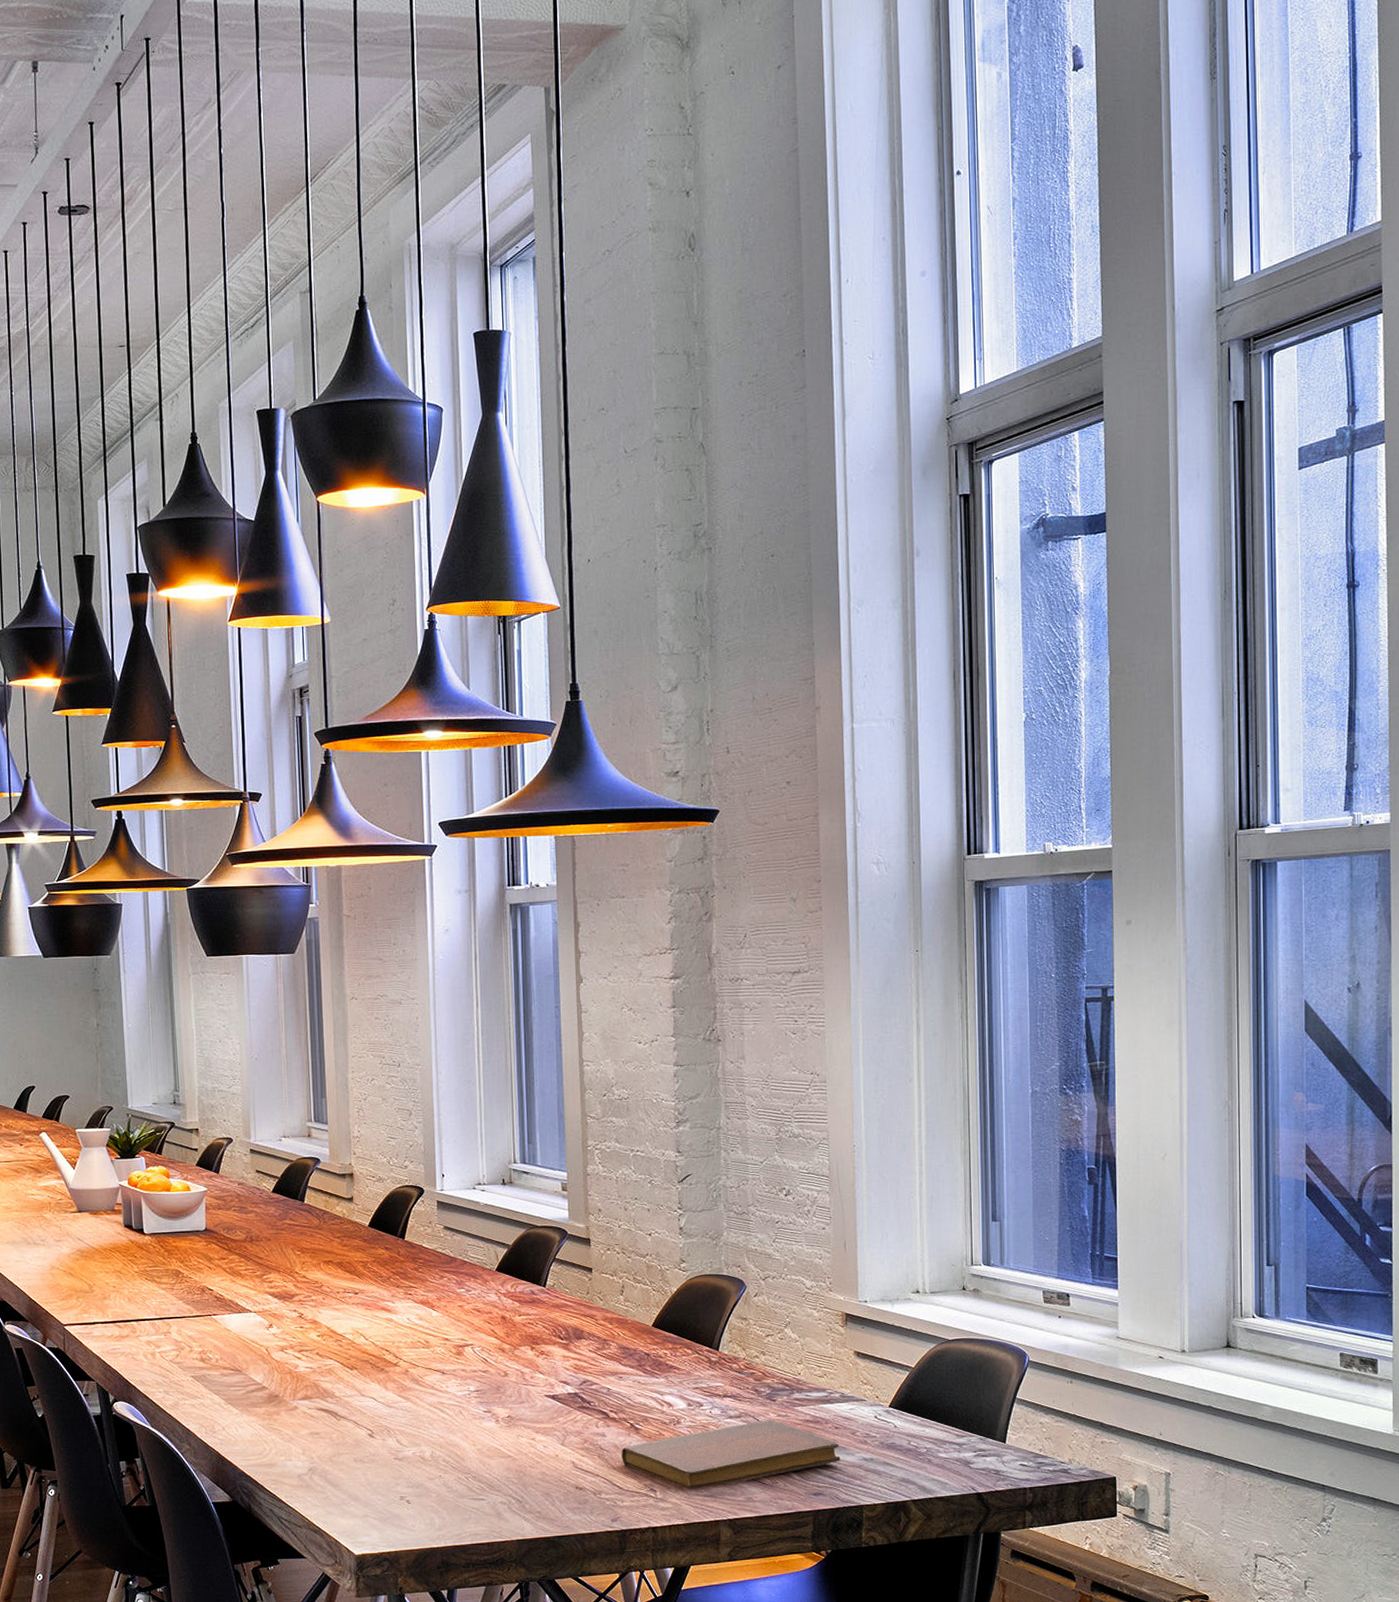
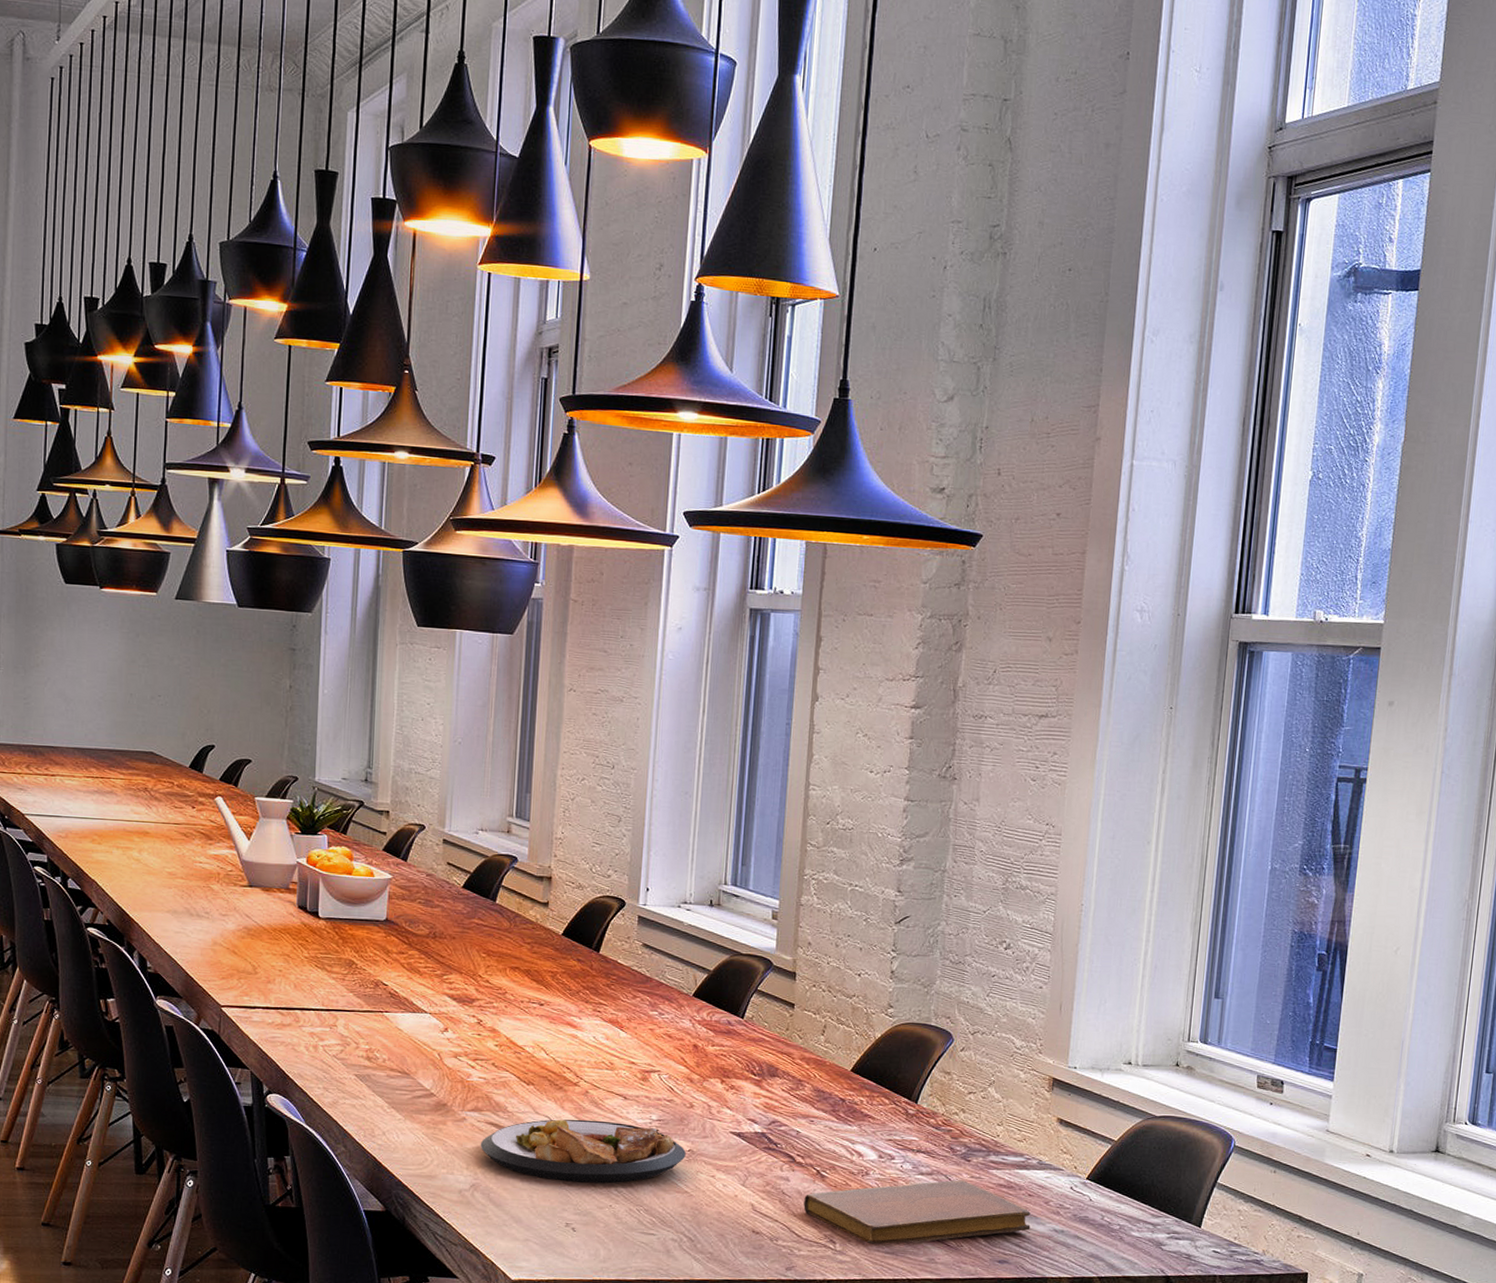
plate: none [313,1396,505,1458] -> present [480,1119,686,1184]

